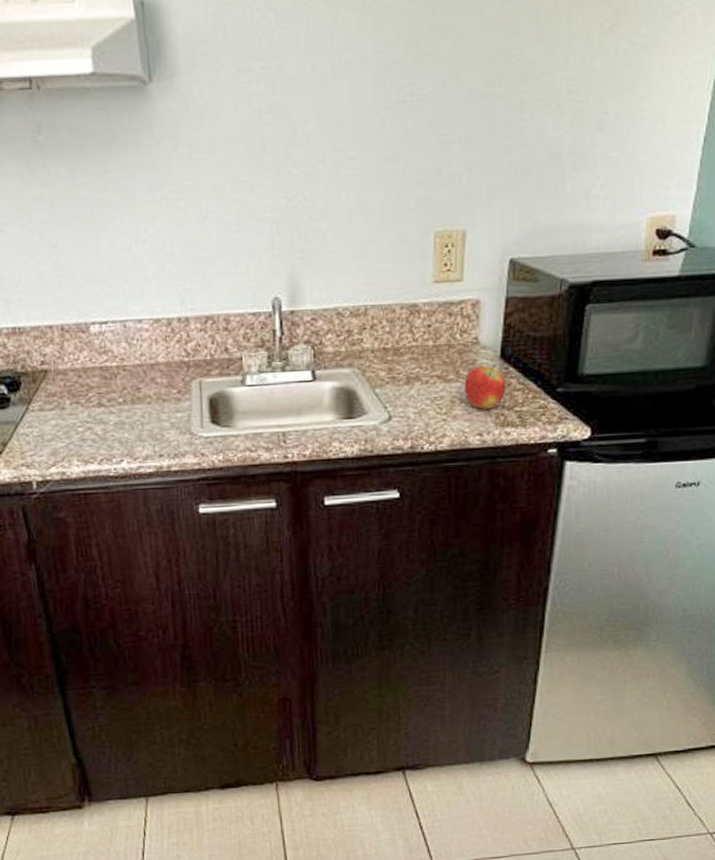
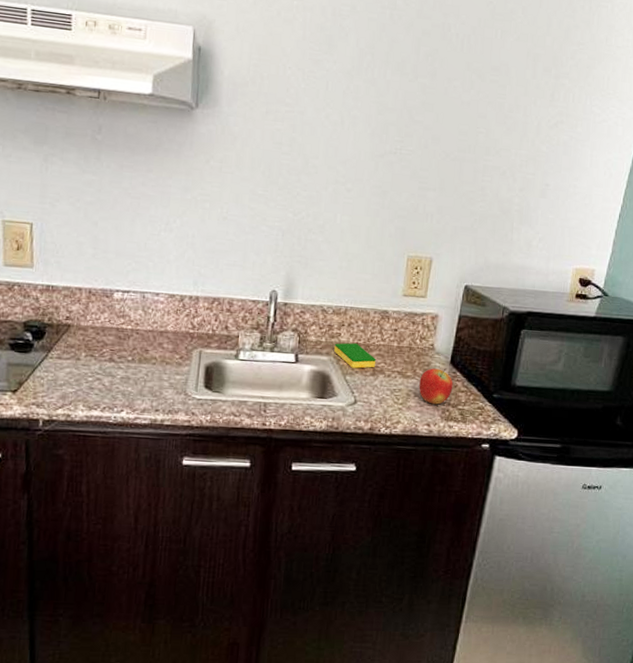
dish sponge: none [357,348,410,378] -> present [334,343,377,369]

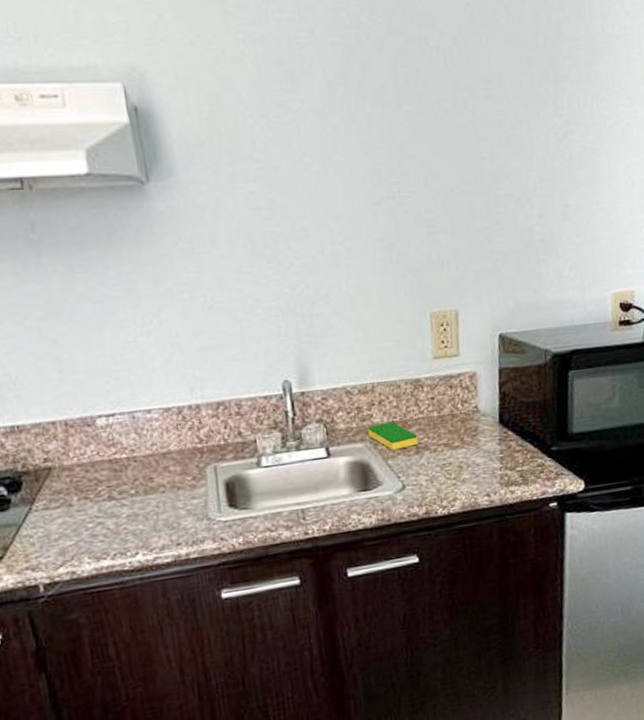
apple: present [419,368,453,405] -> none [469,429,507,472]

